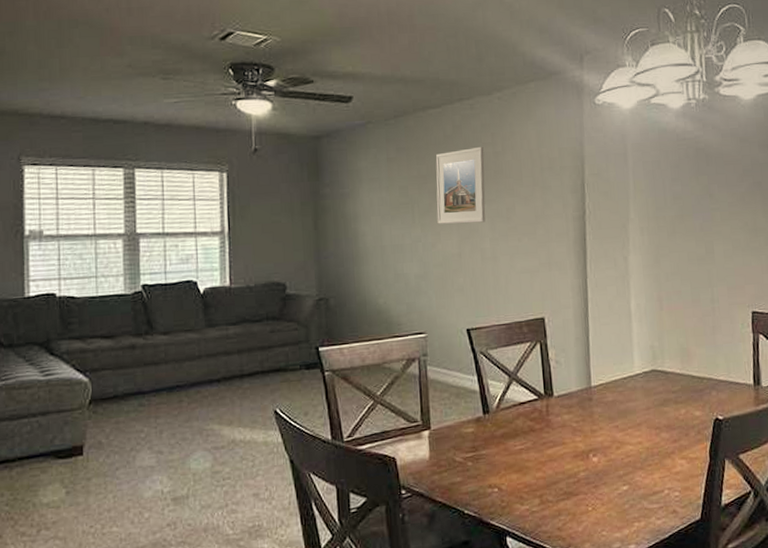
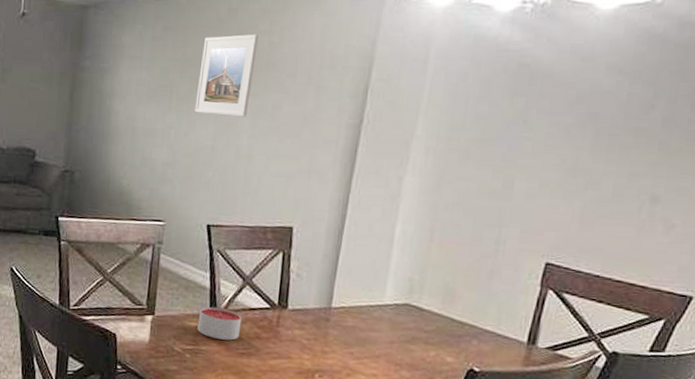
candle: none [473,408,515,441] -> present [197,306,242,341]

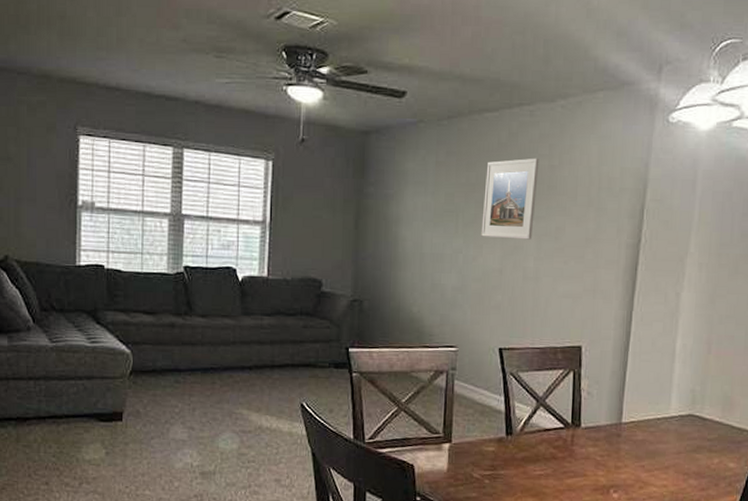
candle: present [197,306,242,341] -> none [494,430,538,463]

